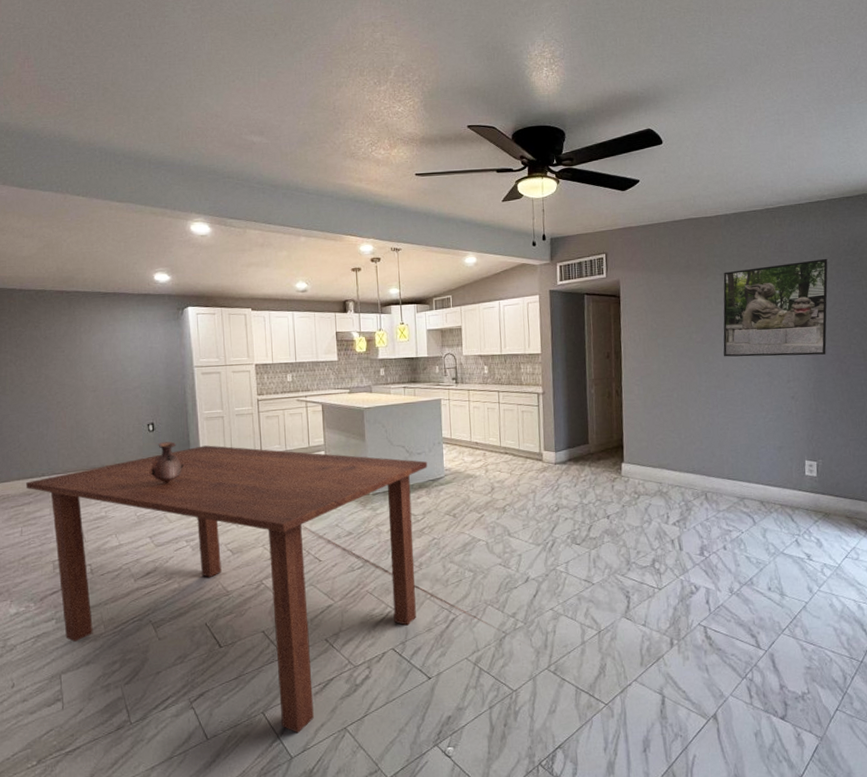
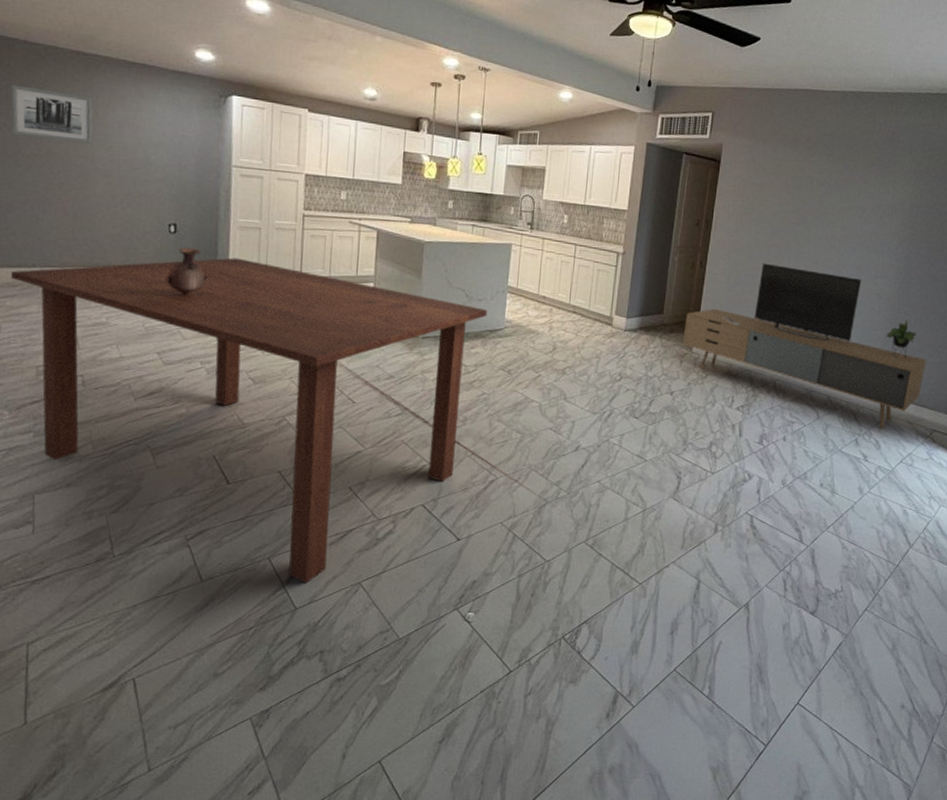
wall art: none [12,326,80,368] -> present [10,84,93,144]
media console: none [610,383,854,527] -> present [682,263,927,429]
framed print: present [723,258,828,357] -> none [817,153,937,255]

